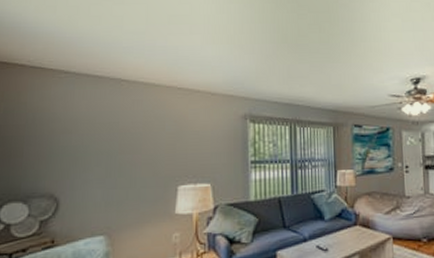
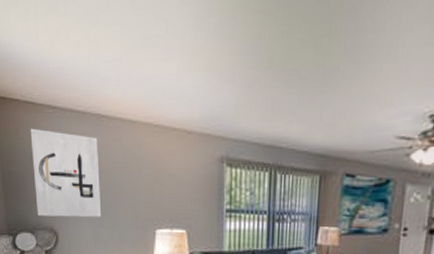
wall art: none [33,92,116,182] -> present [30,128,102,218]

